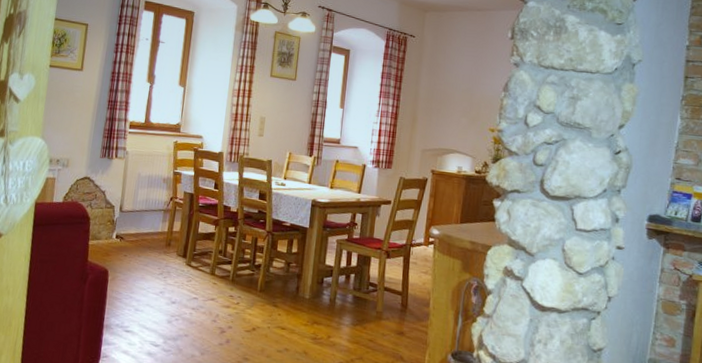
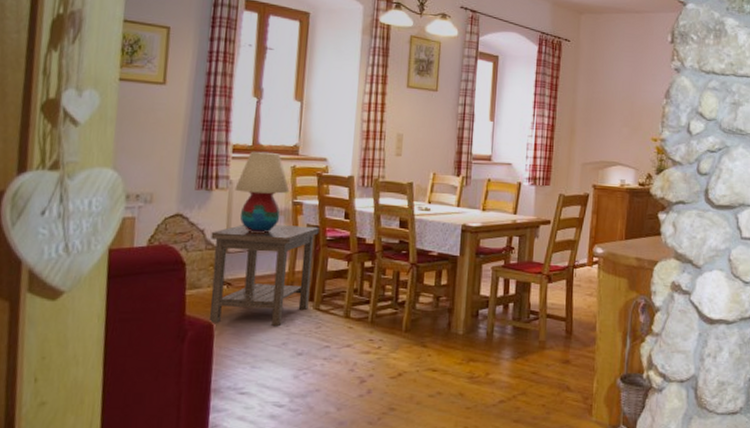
side table: none [105,189,194,277] -> present [210,225,319,326]
table lamp: none [130,128,172,197] -> present [235,152,290,233]

